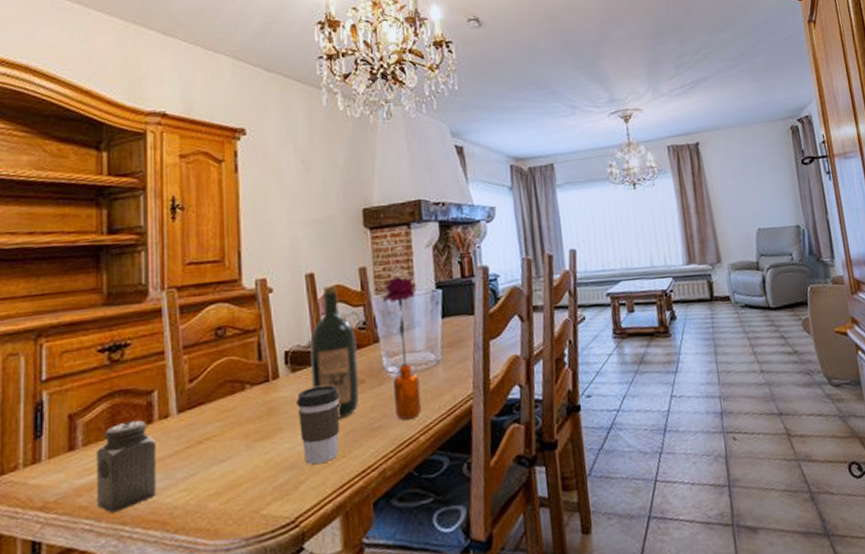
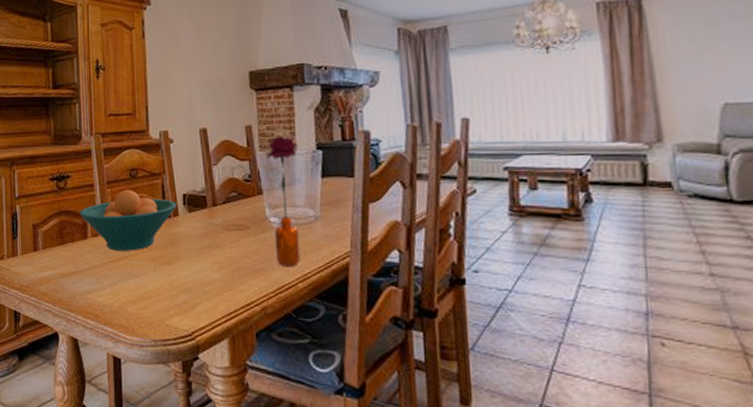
salt shaker: present [95,420,157,513] -> none [51,235,91,302]
fruit bowl: none [143,352,277,433] -> present [80,189,177,251]
coffee cup: present [297,385,340,465] -> none [193,227,229,292]
wine bottle: present [310,285,360,419] -> none [203,140,245,257]

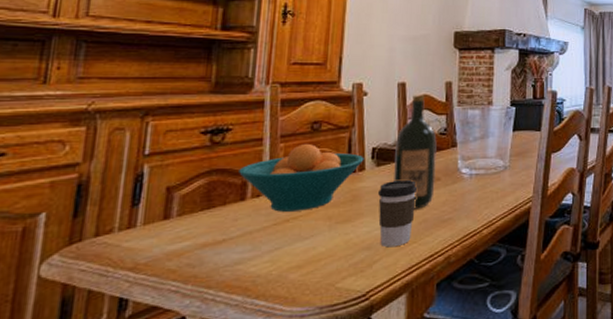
coffee cup: none [193,227,229,292] -> present [378,180,418,248]
wine bottle: none [203,140,245,257] -> present [393,95,437,209]
flower: present [266,135,301,266] -> none [464,92,494,215]

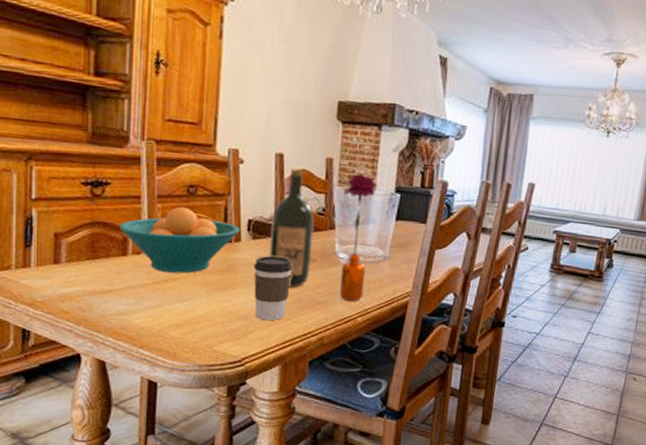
flower: none [464,92,494,215] -> present [340,173,377,301]

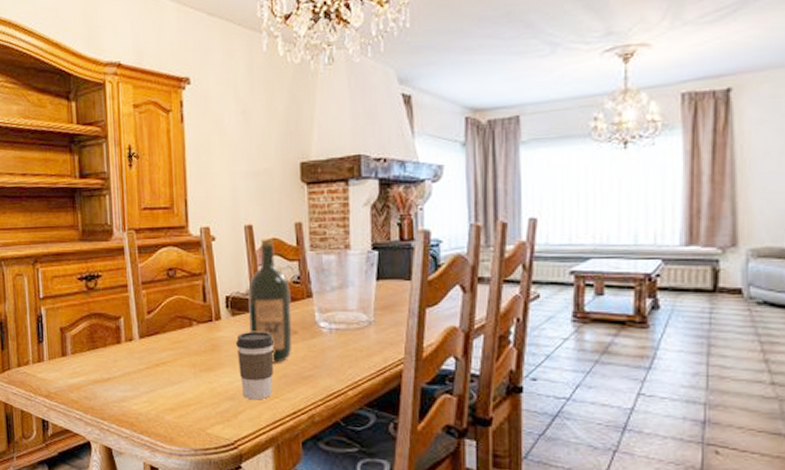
fruit bowl: present [119,206,240,274] -> none [112,290,219,357]
flower: present [340,173,377,301] -> none [318,234,352,373]

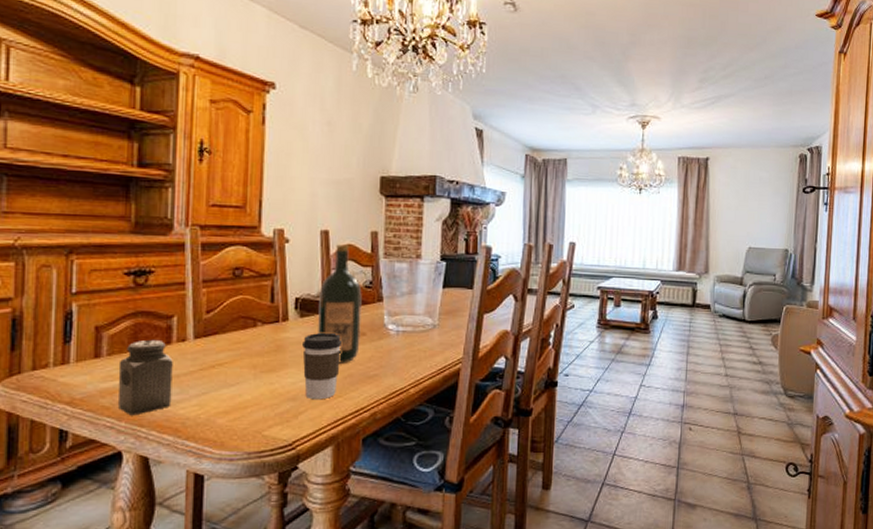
salt shaker: none [81,339,126,410] -> present [117,339,173,416]

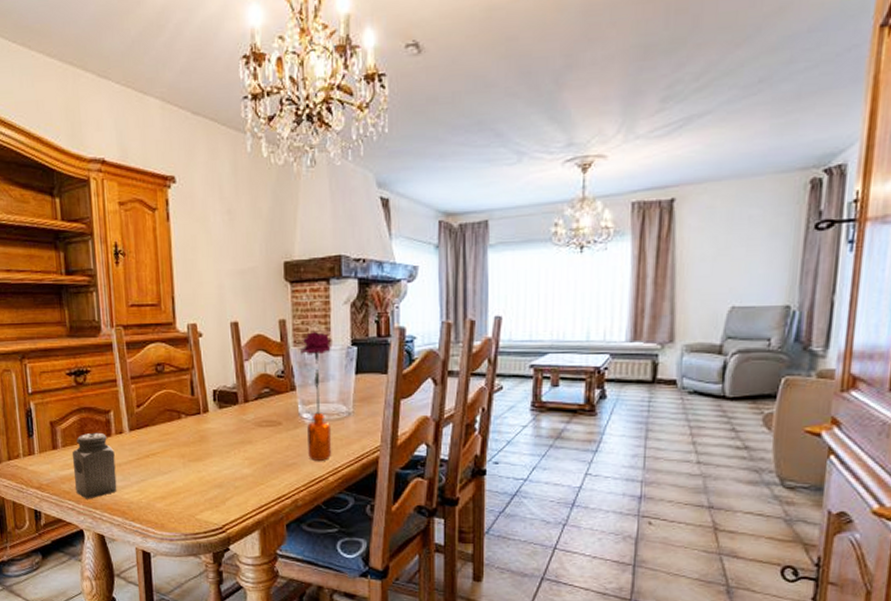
coffee cup: present [303,333,343,400] -> none [223,424,260,487]
wine bottle: present [317,244,362,363] -> none [234,335,277,452]
flower: none [391,244,423,372] -> present [300,330,332,461]

